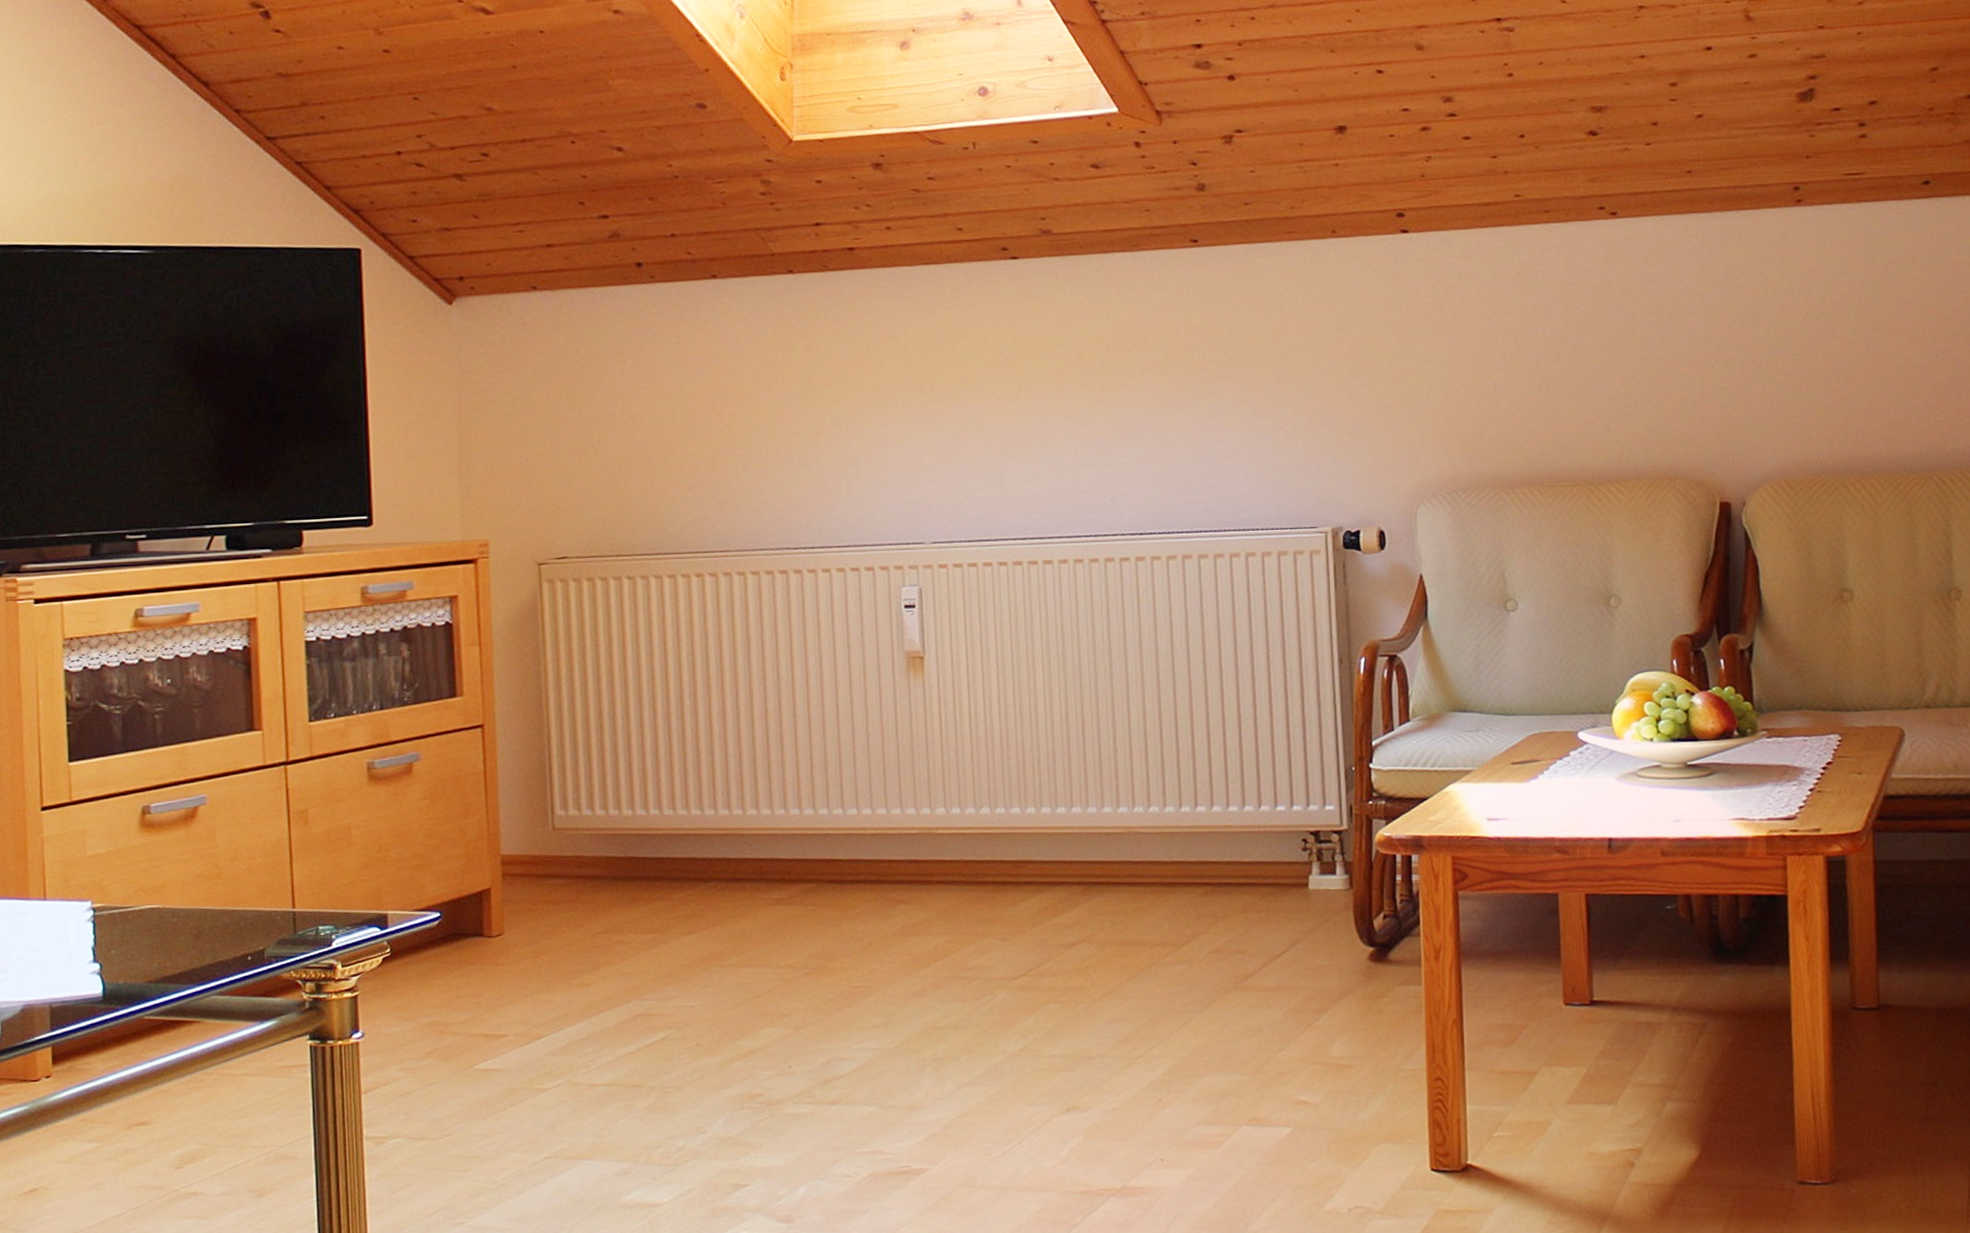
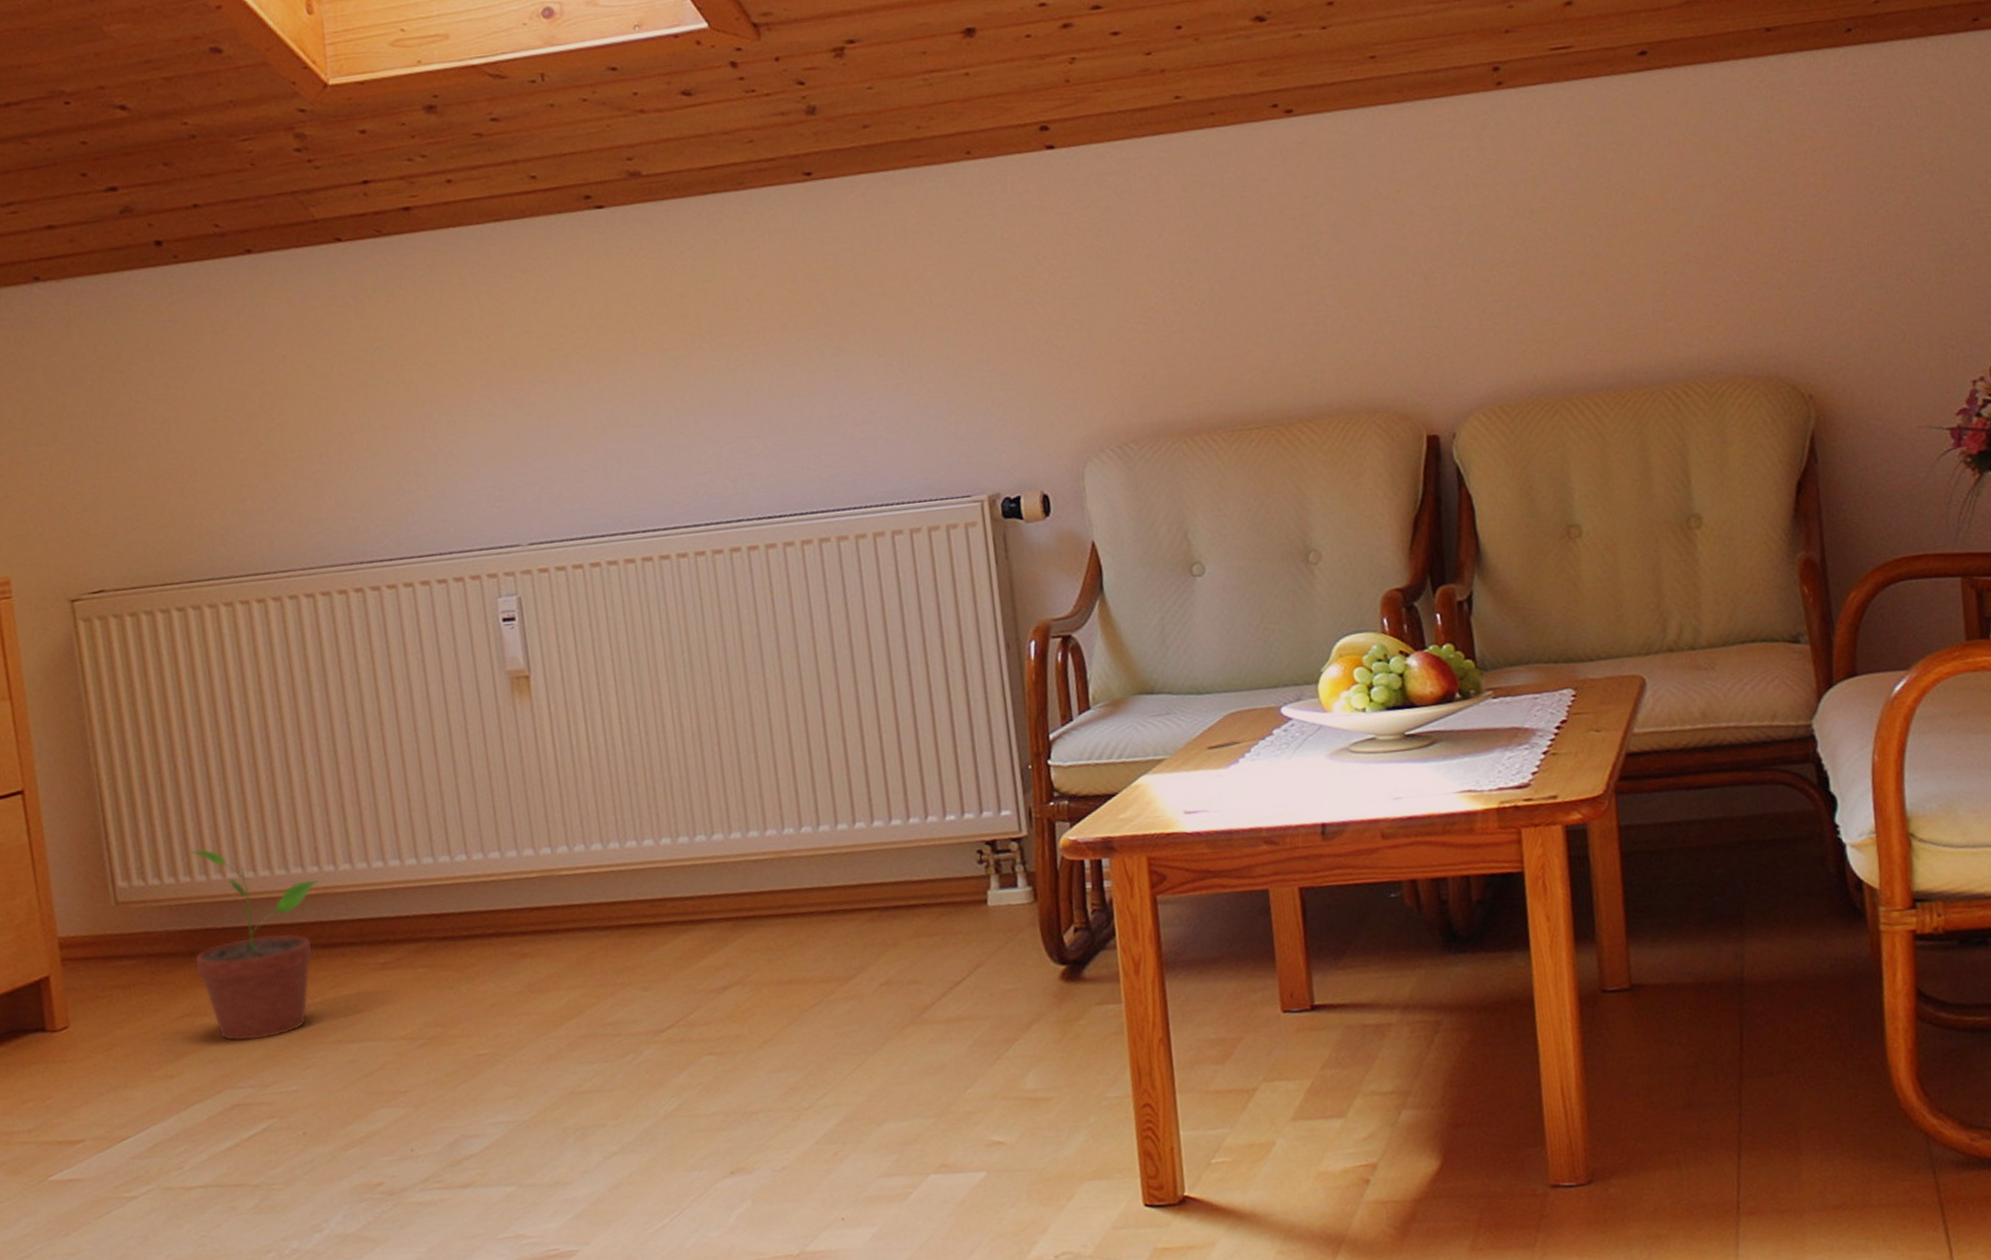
potted plant: none [618,787,728,959] -> present [190,849,319,1041]

